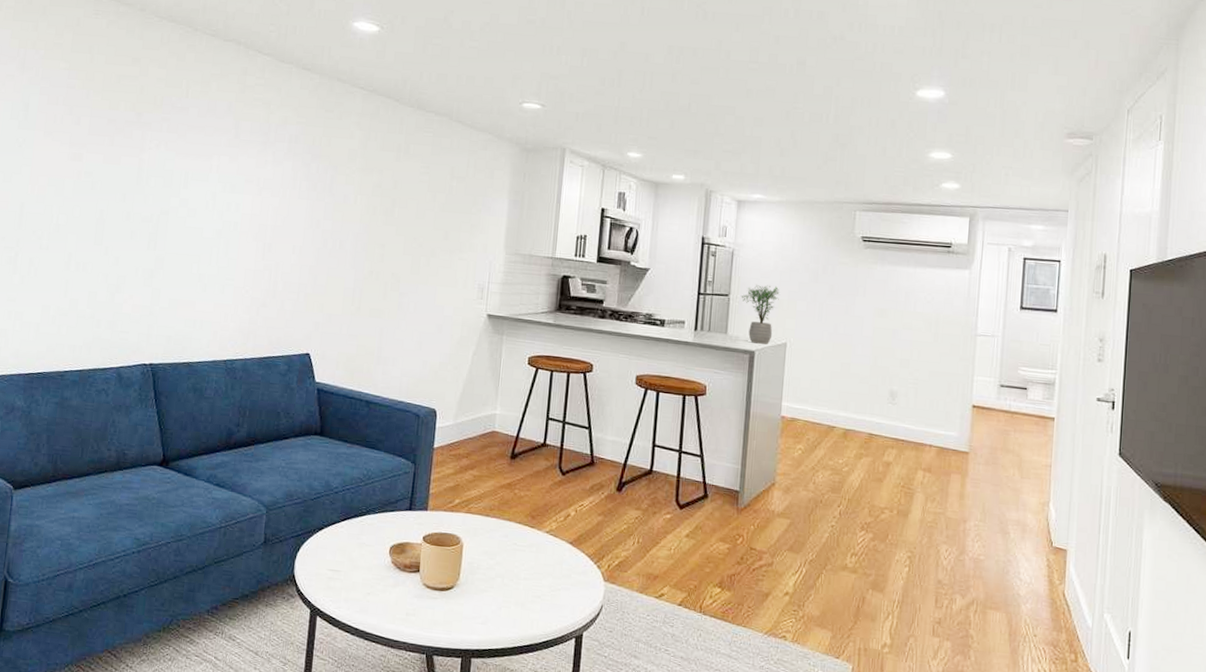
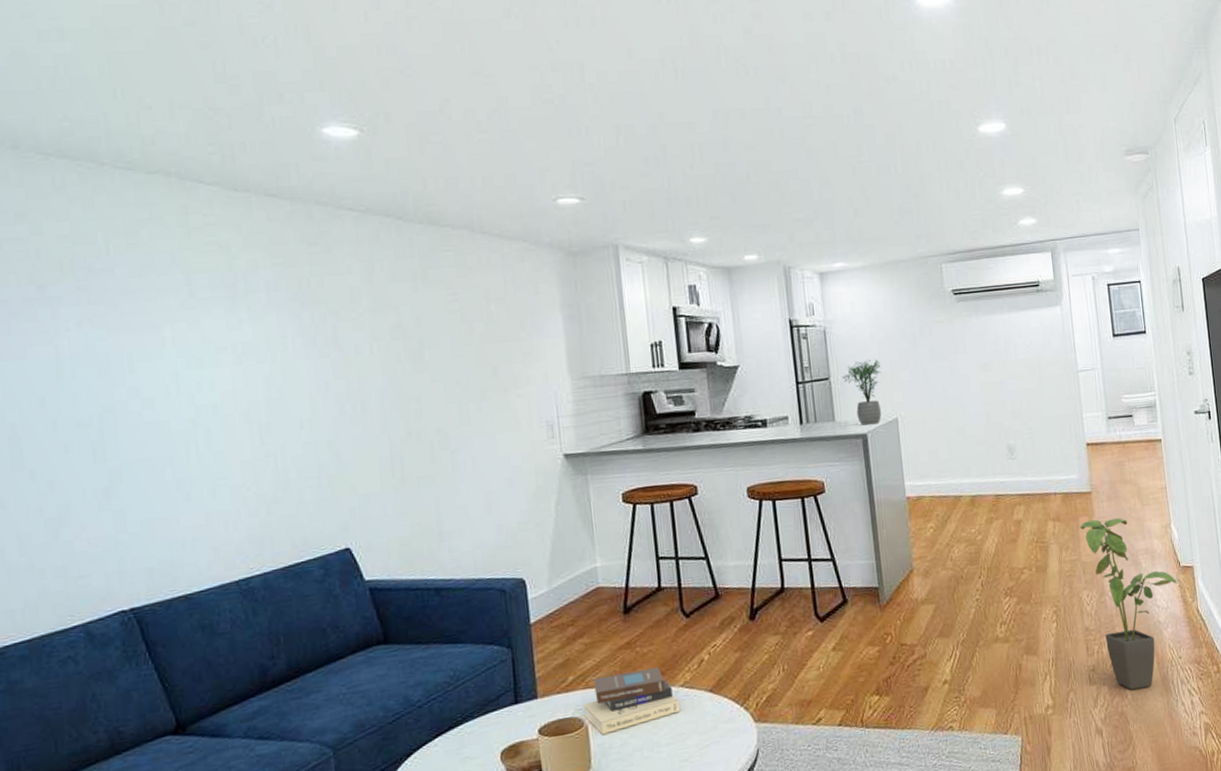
books: none [462,506,543,556] -> present [583,666,681,735]
house plant: none [950,479,1047,655] -> present [1080,518,1178,690]

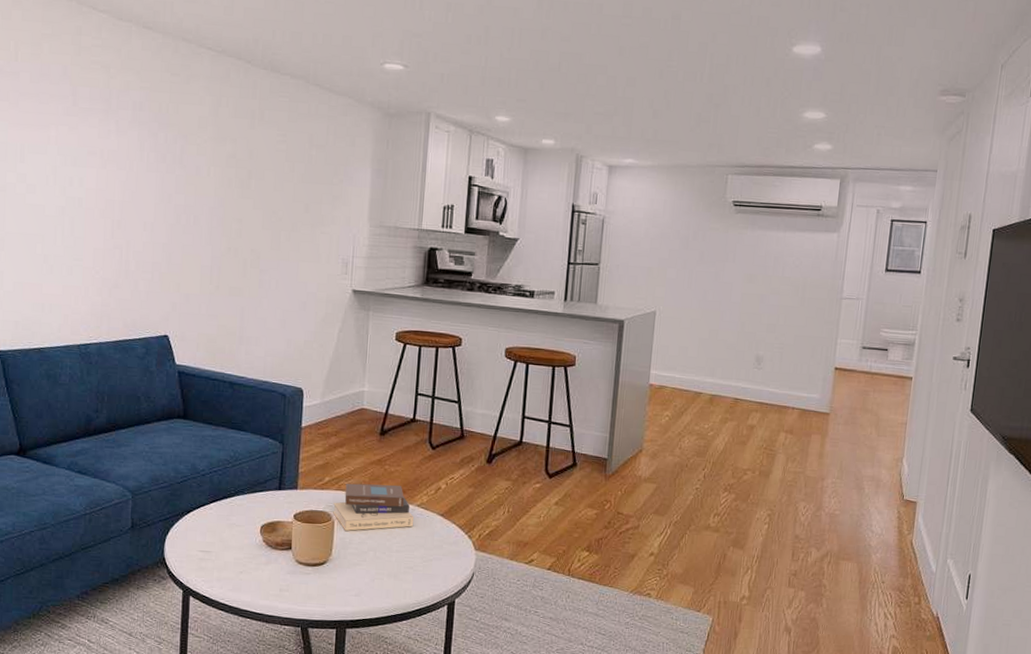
potted plant: present [841,359,882,426] -> none [611,253,650,313]
house plant: present [1080,518,1178,690] -> none [811,439,898,602]

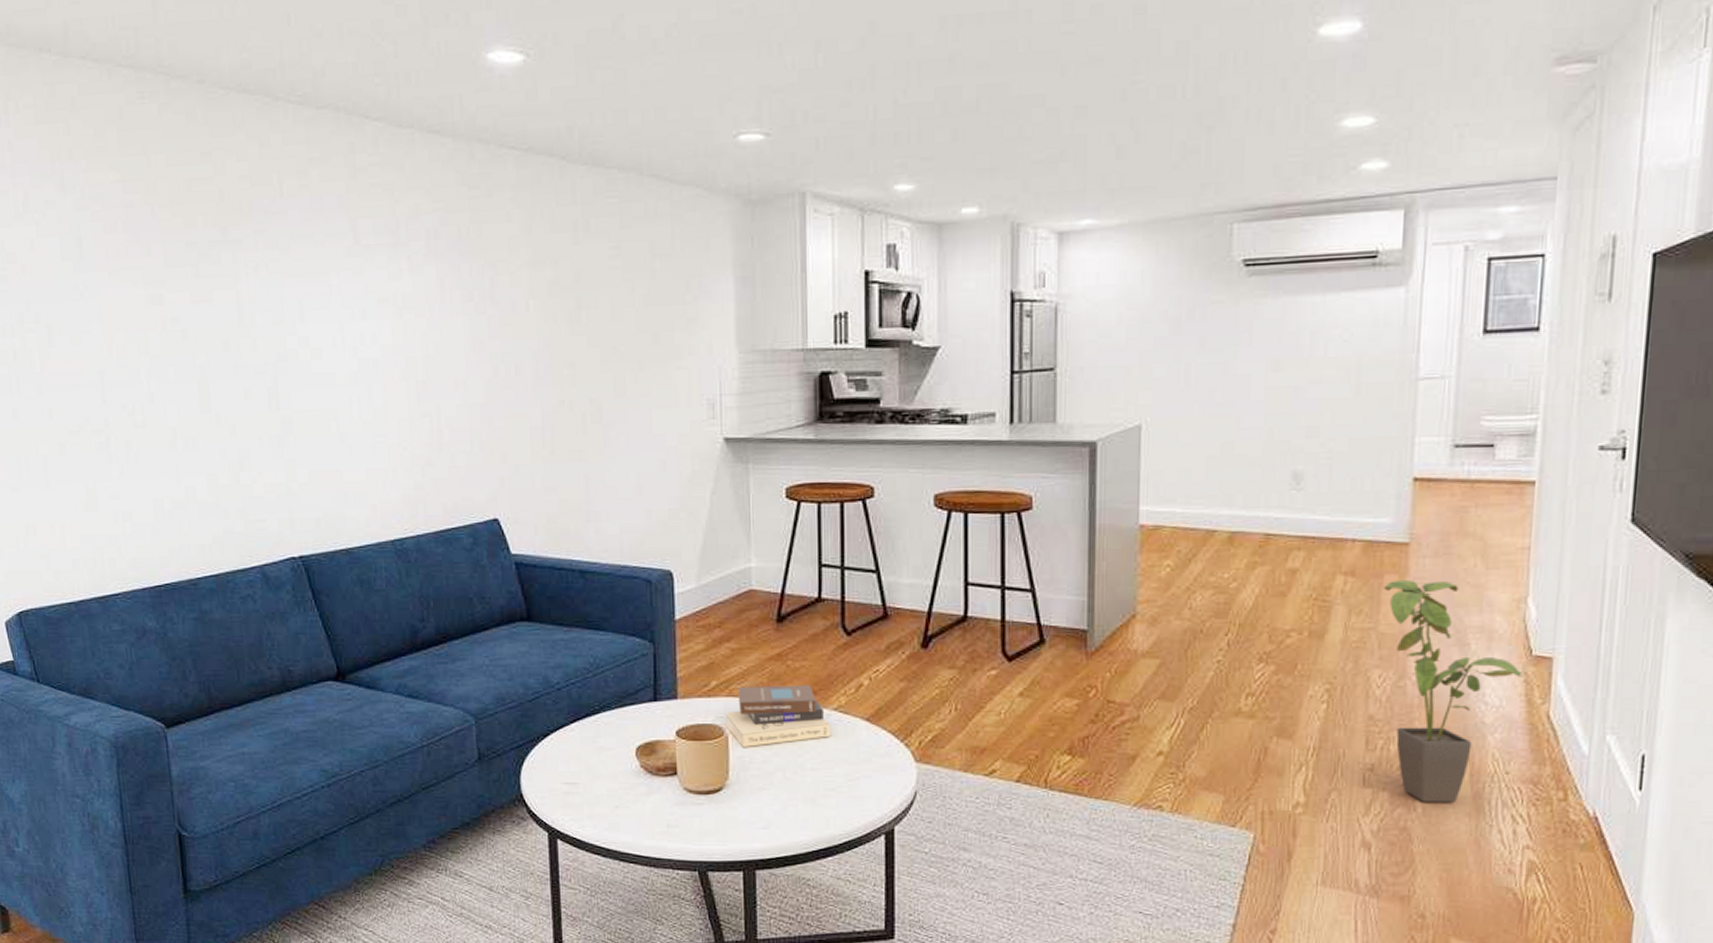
house plant: none [811,439,898,602] -> present [1383,579,1524,802]

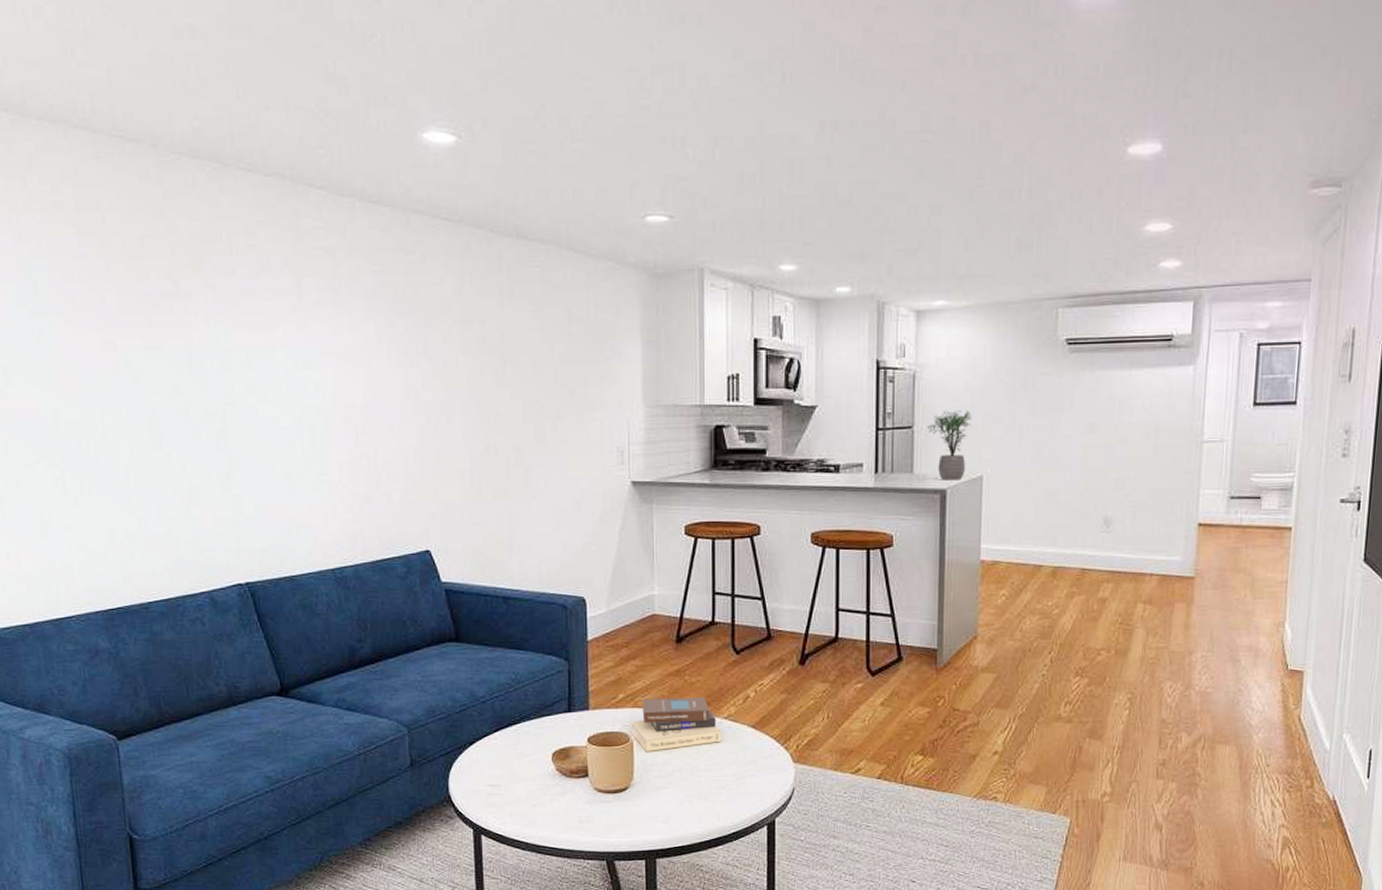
potted plant: none [1072,347,1127,431] -> present [926,410,972,480]
house plant: present [1383,579,1524,802] -> none [1174,607,1281,791]

